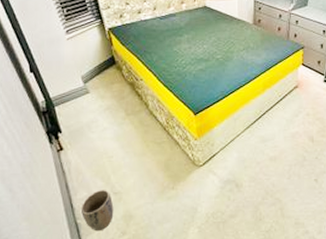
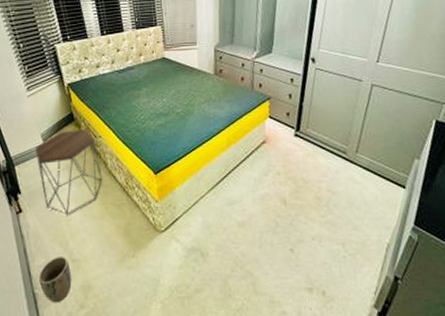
side table: none [76,72,144,153] -> present [36,129,103,216]

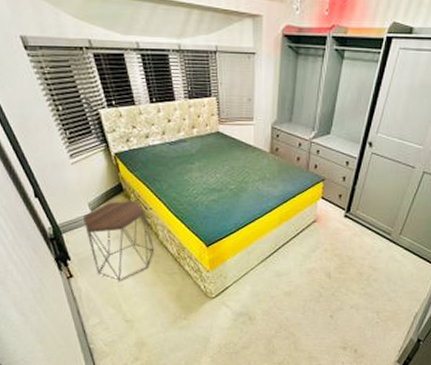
plant pot: present [39,257,72,303] -> none [94,317,126,357]

